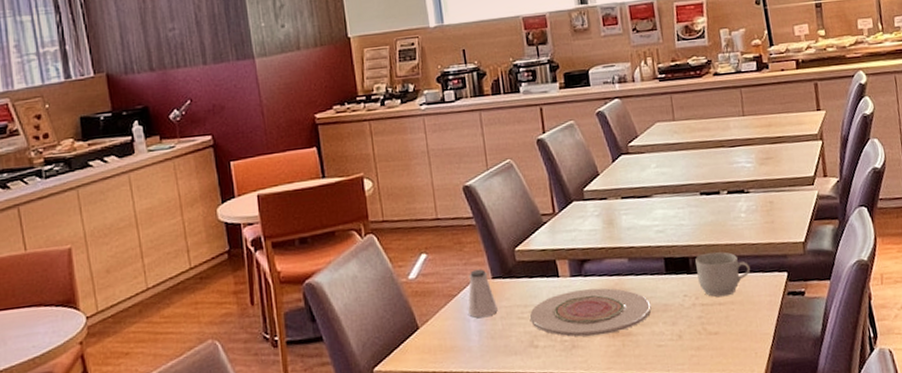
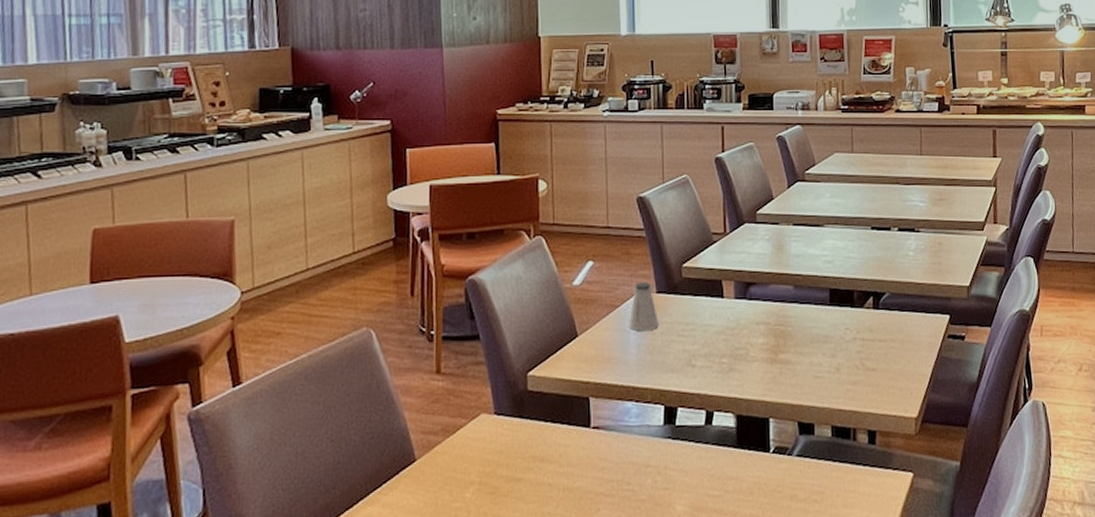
plate: present [530,288,652,337] -> none [691,313,812,361]
mug: present [695,252,751,297] -> none [860,287,914,334]

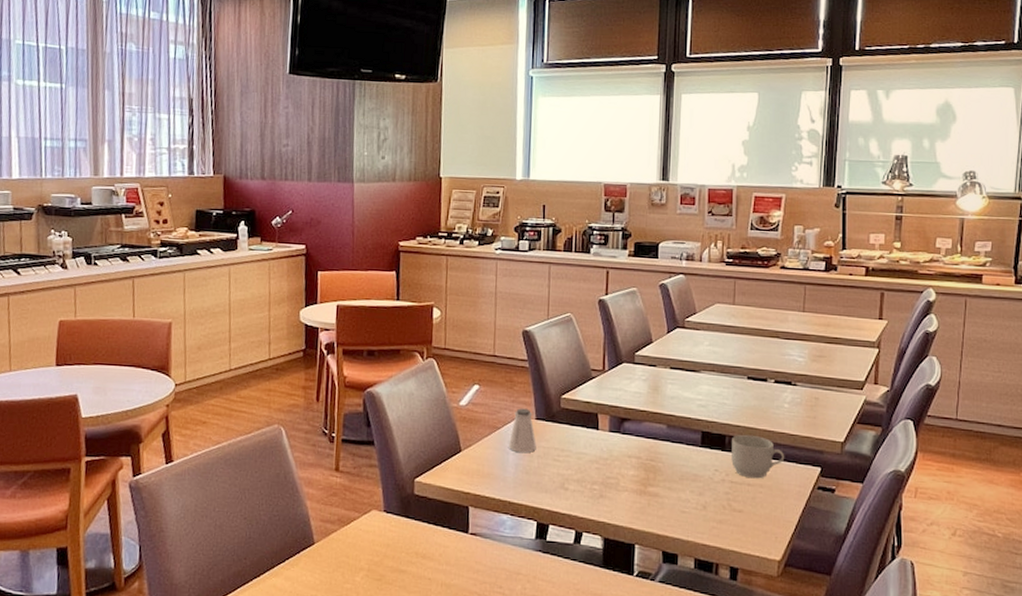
mug: none [860,287,914,334] -> present [731,434,785,479]

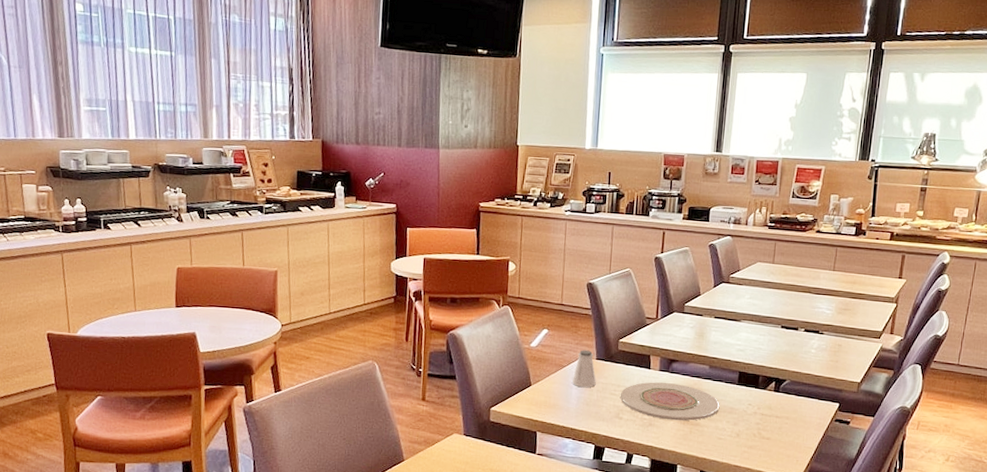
plate: none [565,445,682,491] -> present [621,382,720,421]
mug: present [731,434,785,479] -> none [763,375,809,412]

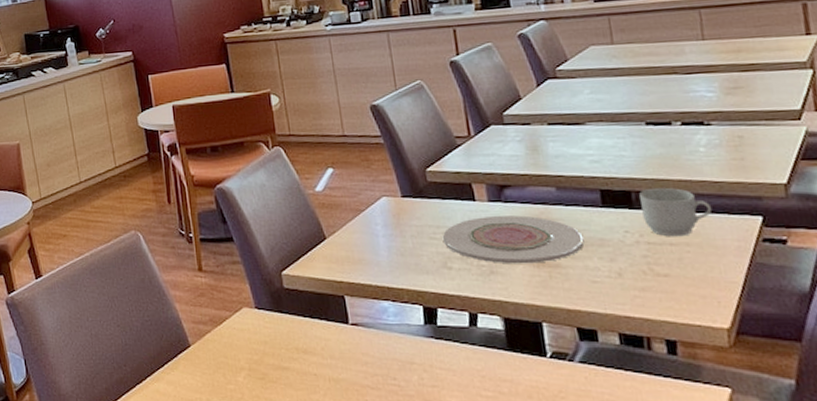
saltshaker: present [572,350,596,388] -> none [376,187,408,235]
mug: none [763,375,809,412] -> present [639,187,713,237]

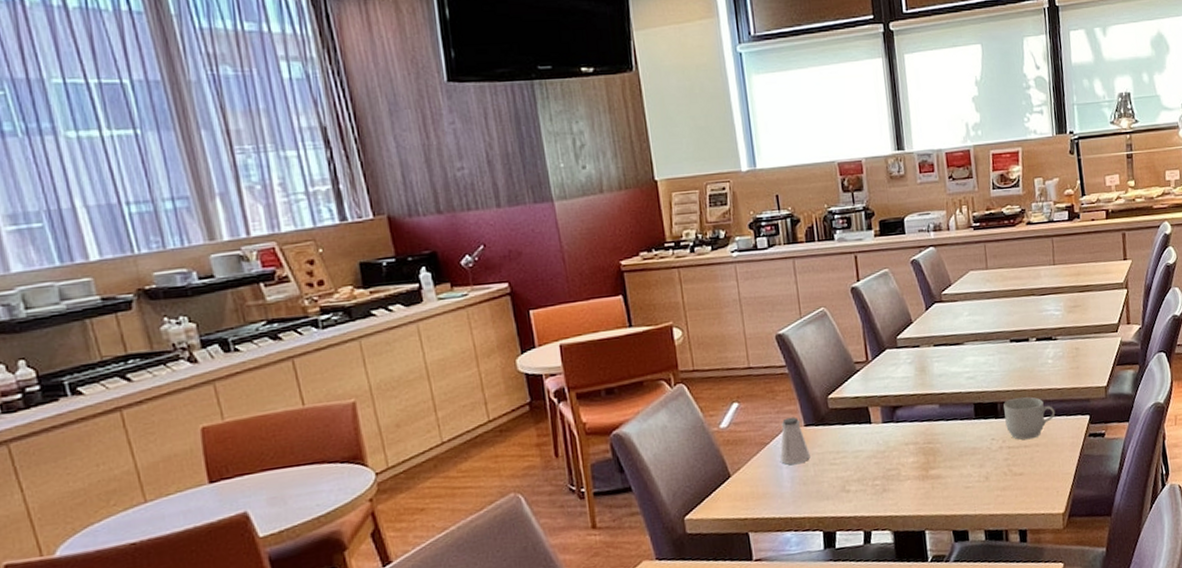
saltshaker: none [376,187,408,235] -> present [780,417,810,465]
plate: present [443,215,584,264] -> none [842,433,960,481]

